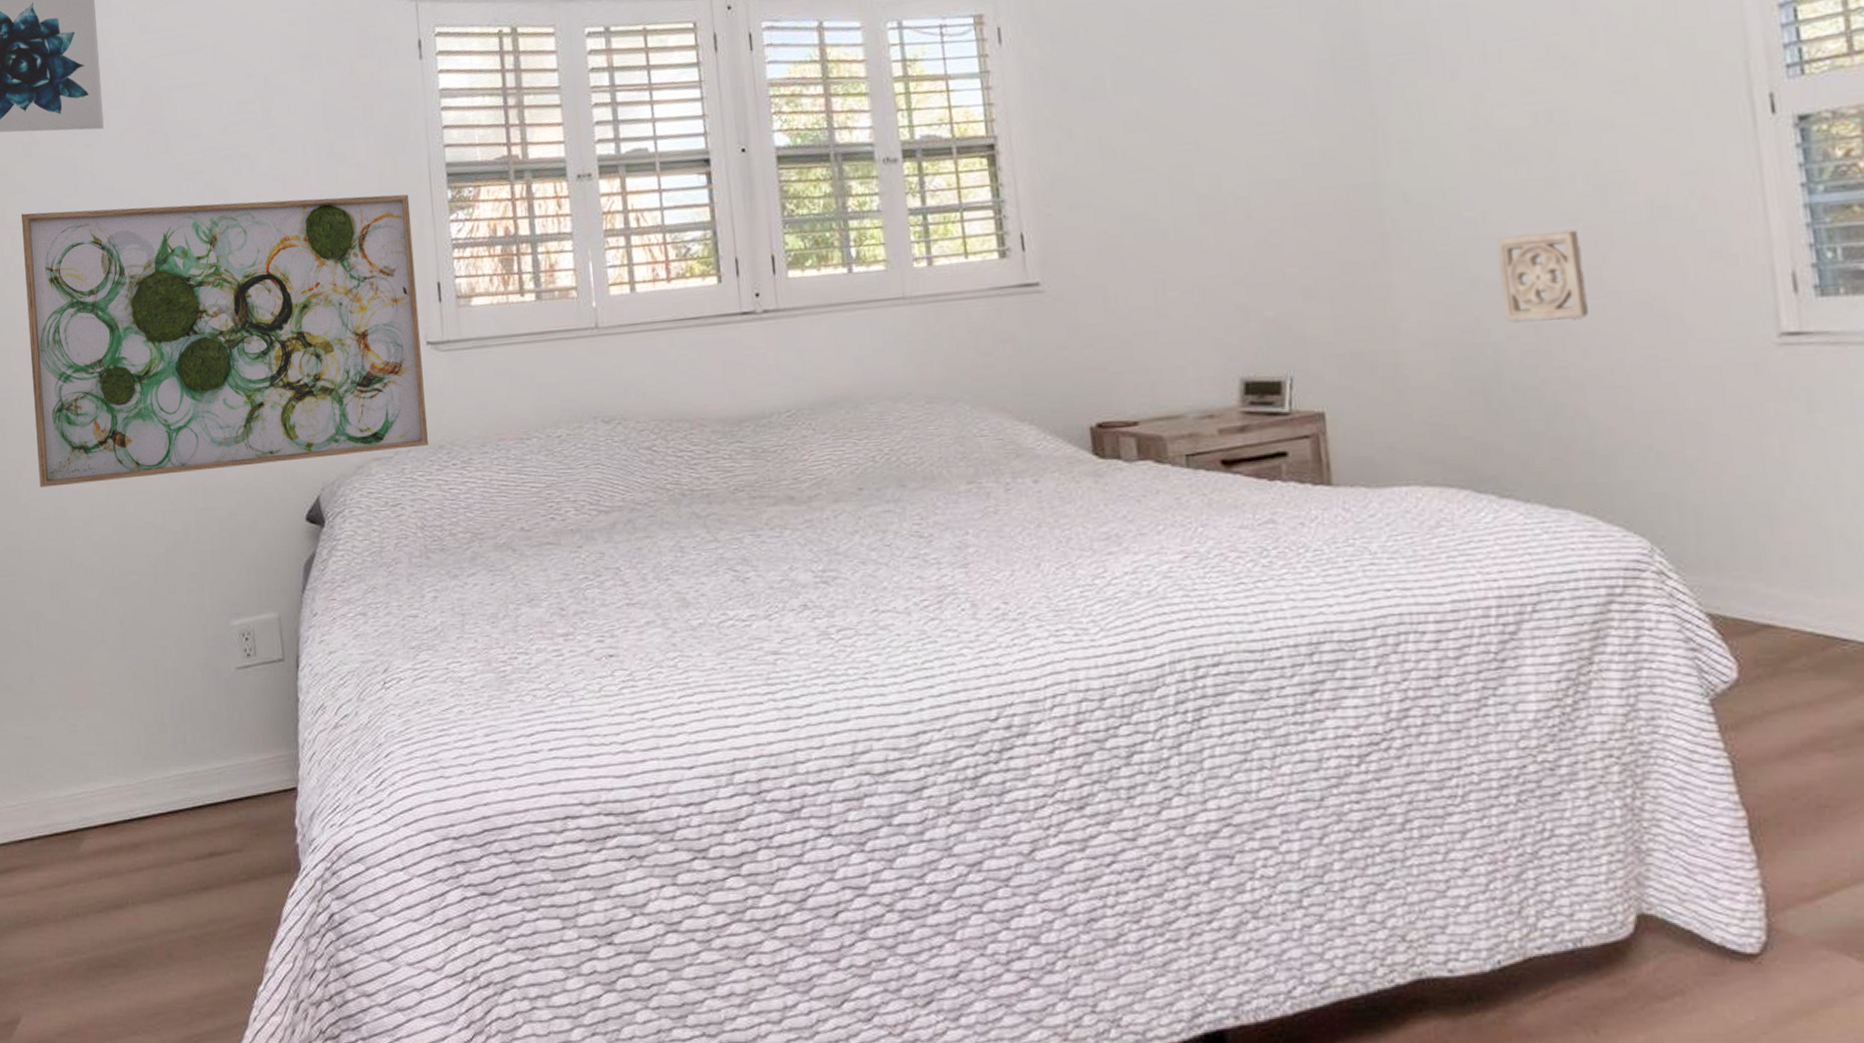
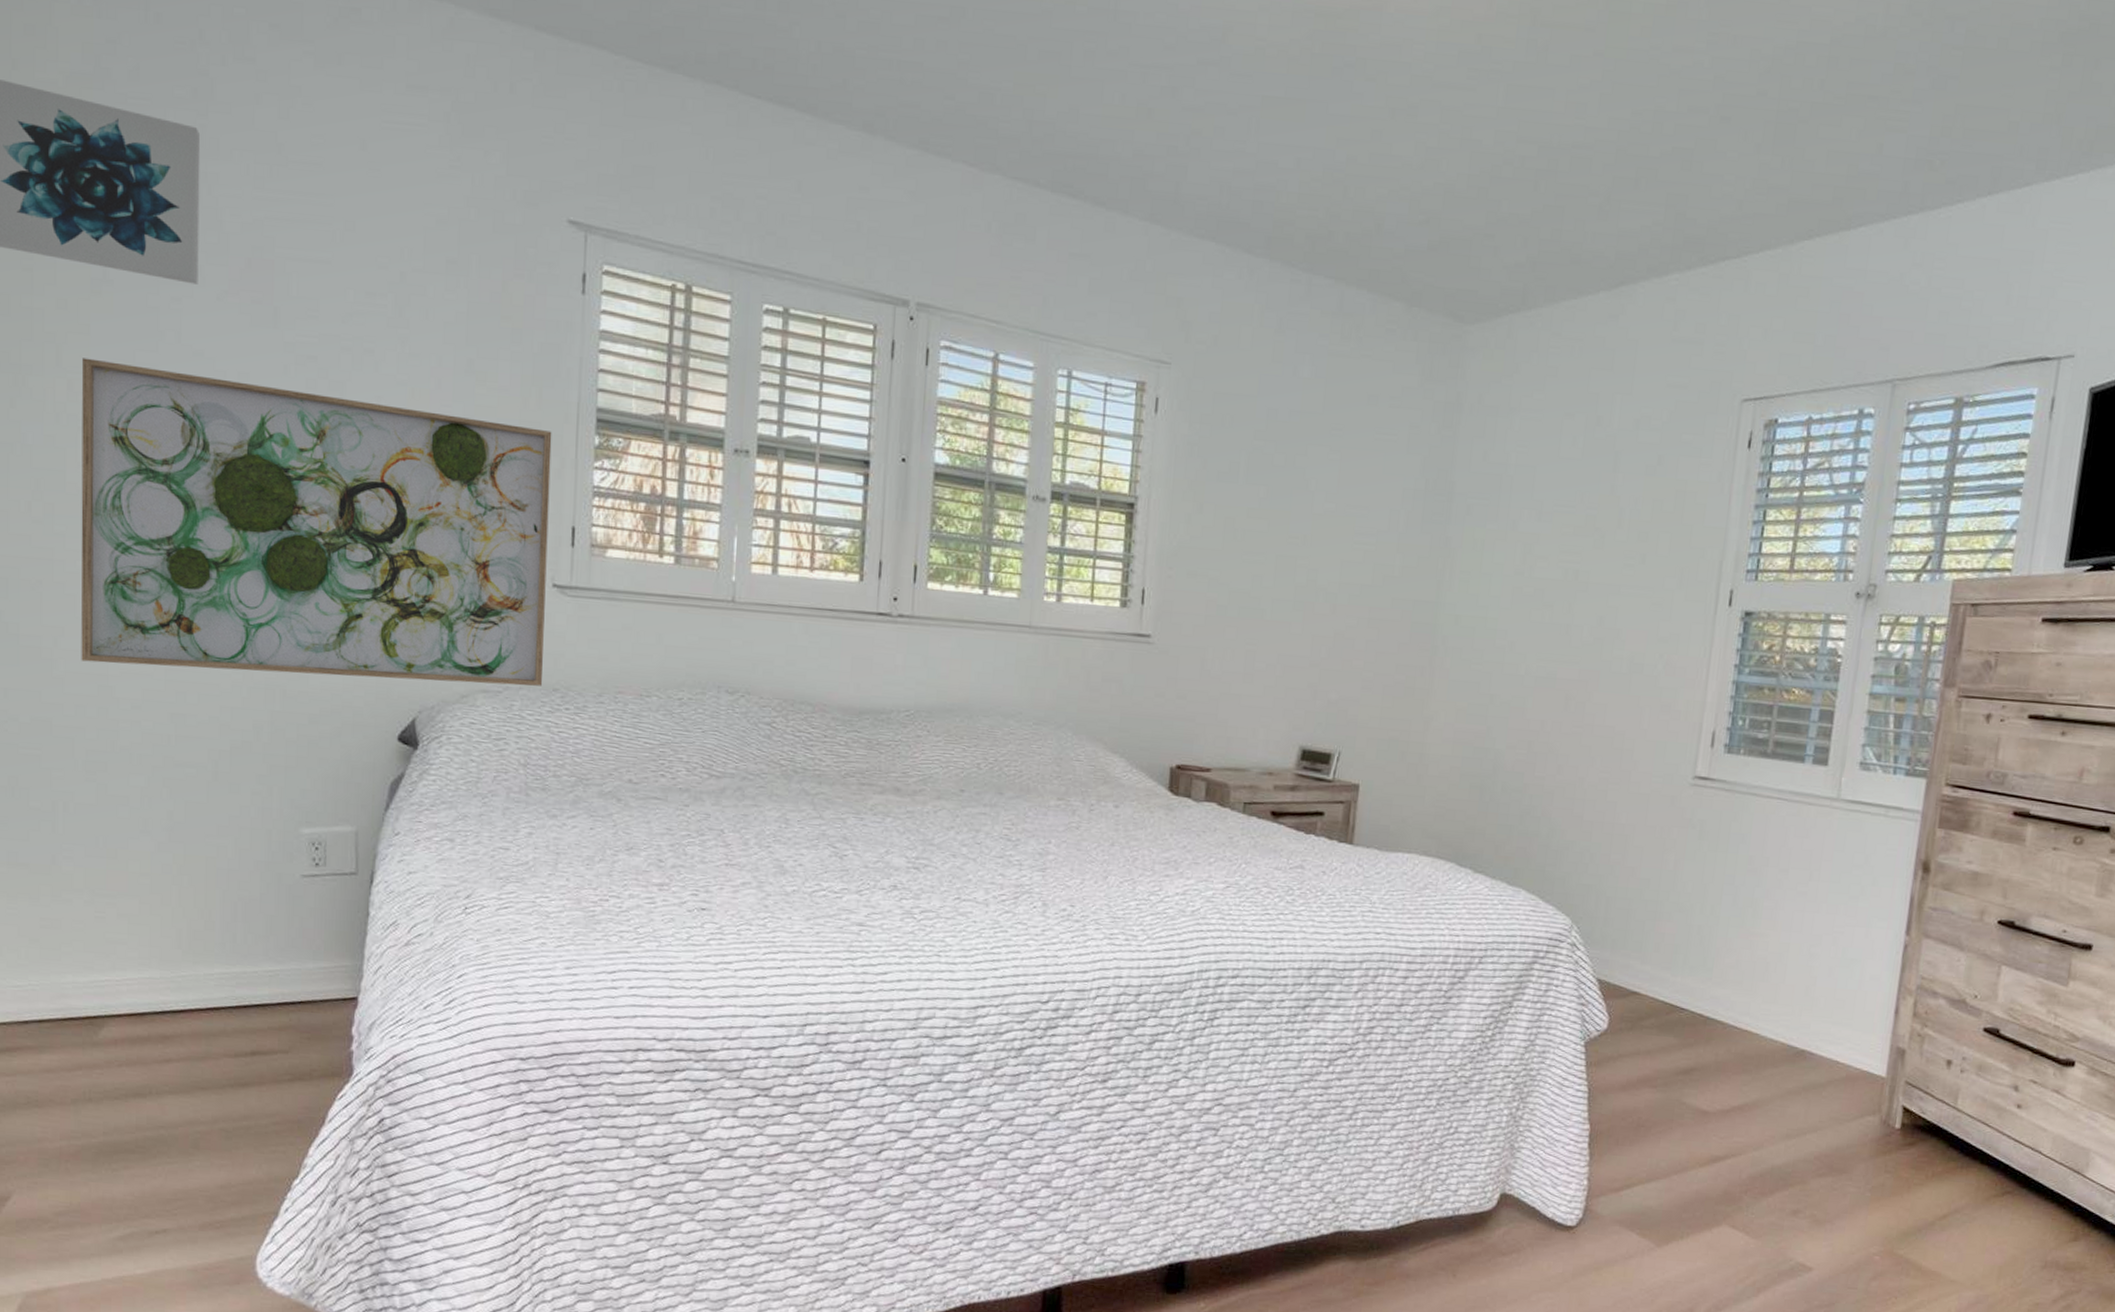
wall ornament: present [1496,229,1589,323] -> none [1508,666,1575,742]

